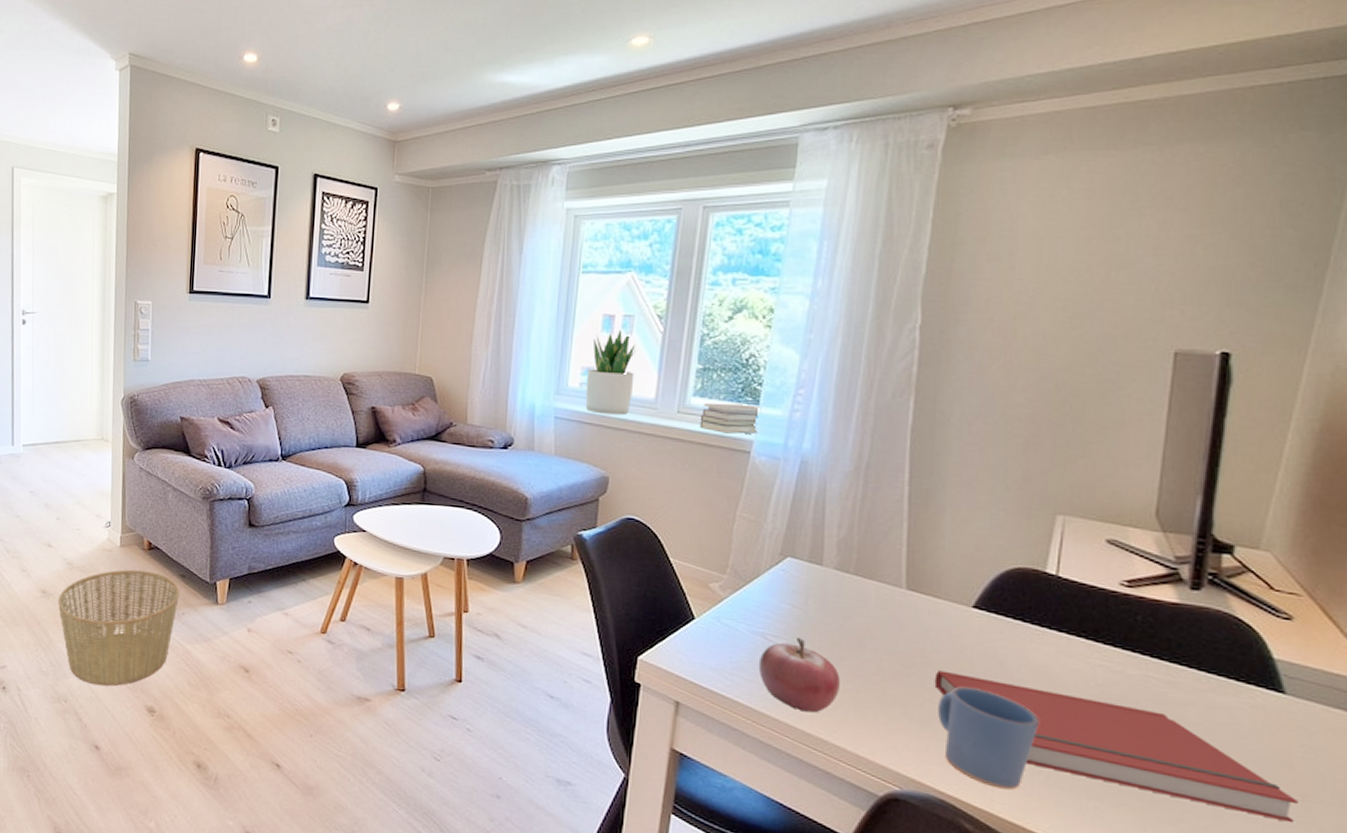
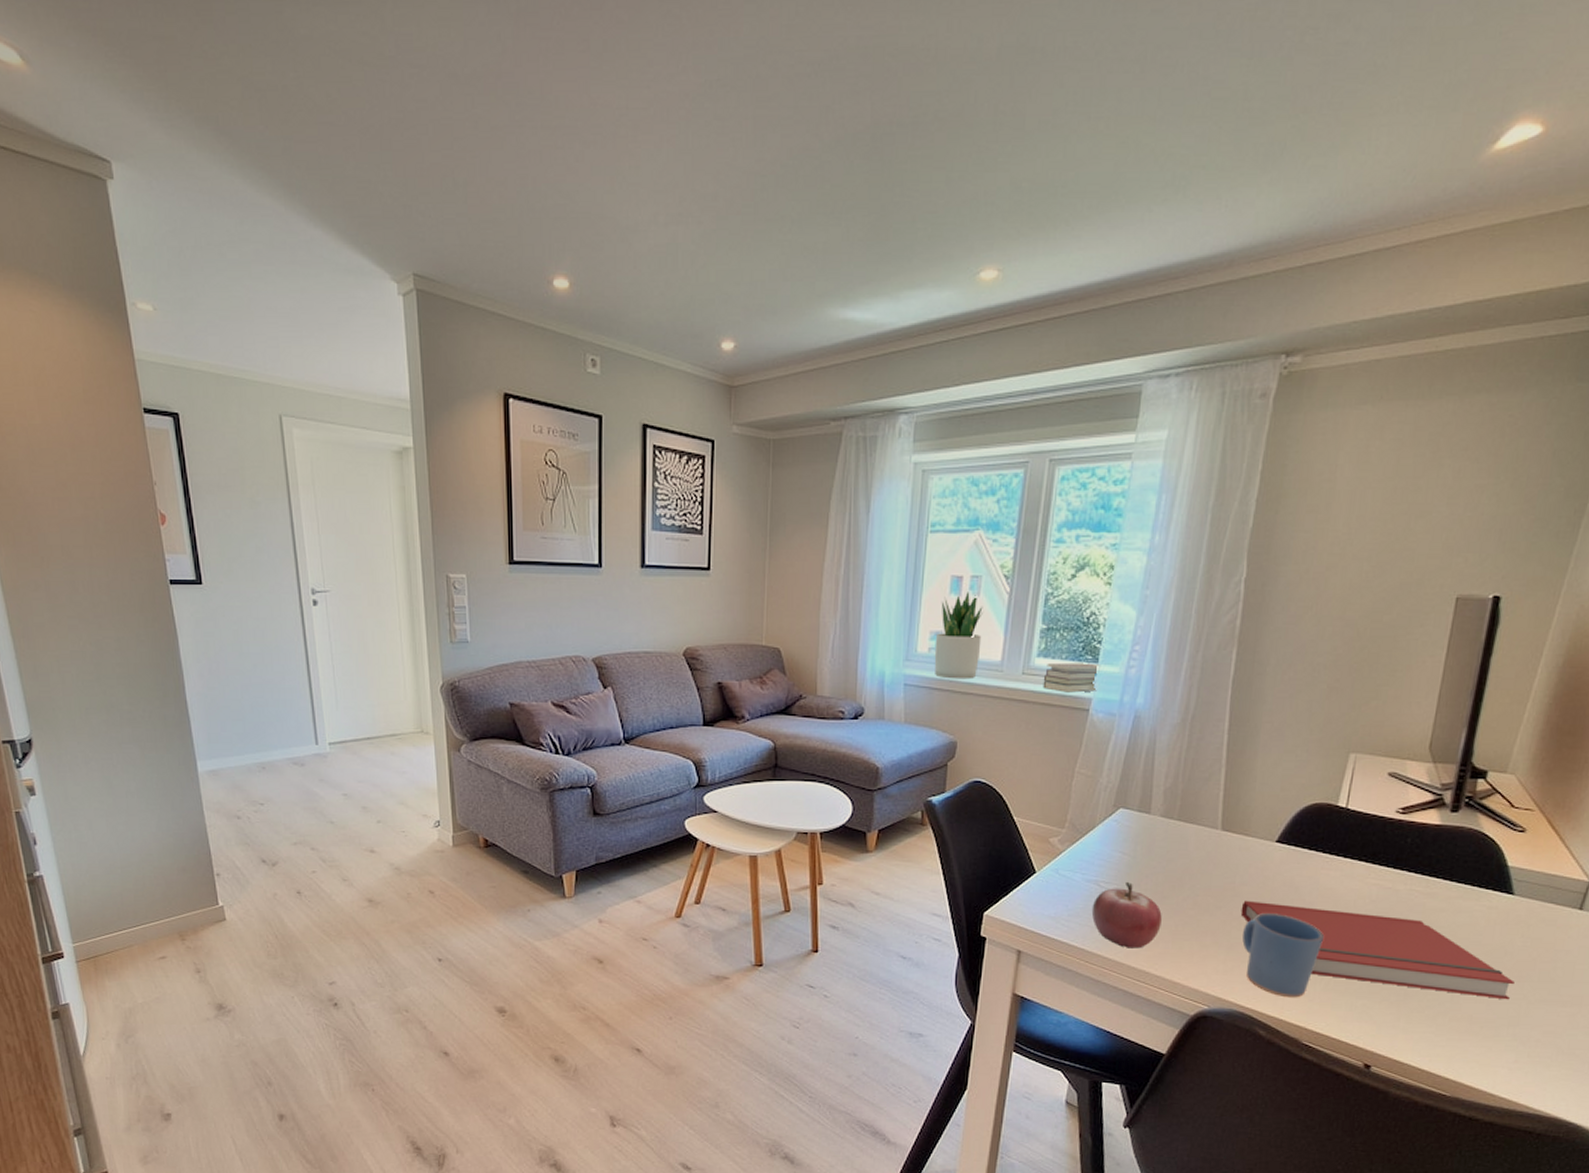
basket: present [57,569,180,686] -> none [387,869,524,991]

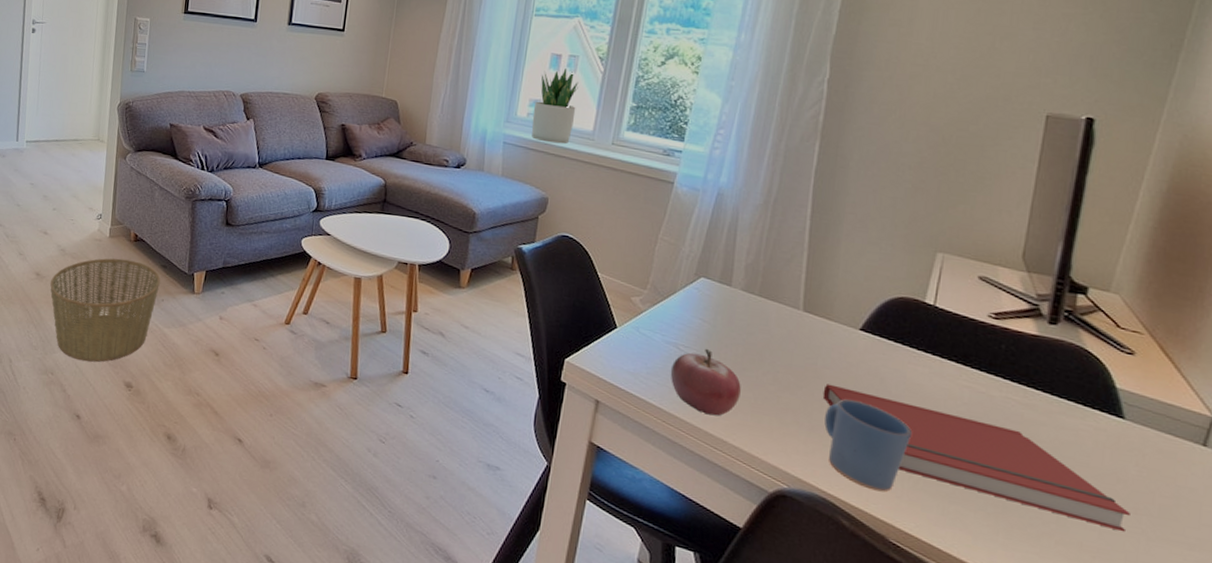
basket: none [387,869,524,991] -> present [49,258,161,362]
books: present [1042,662,1100,693] -> none [630,136,686,167]

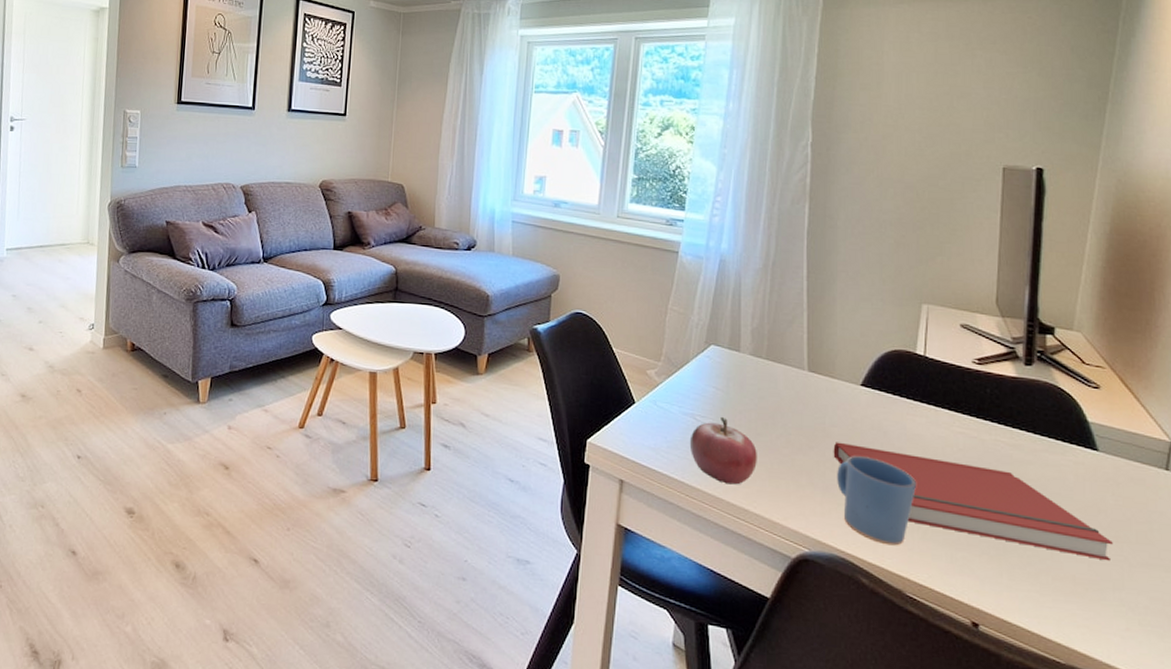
basket: present [49,258,161,362] -> none [37,371,162,489]
planter: present [531,68,579,144] -> none [538,144,581,220]

